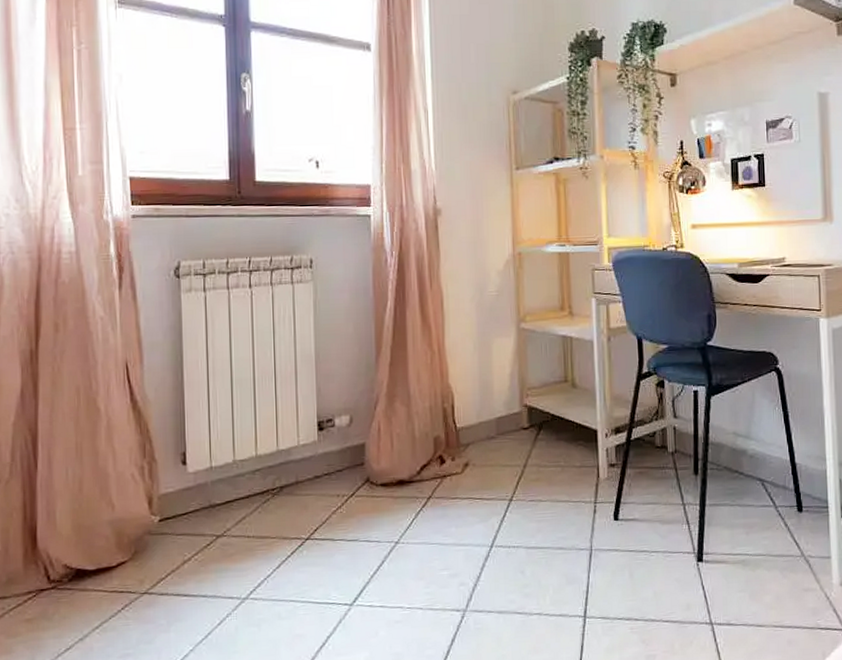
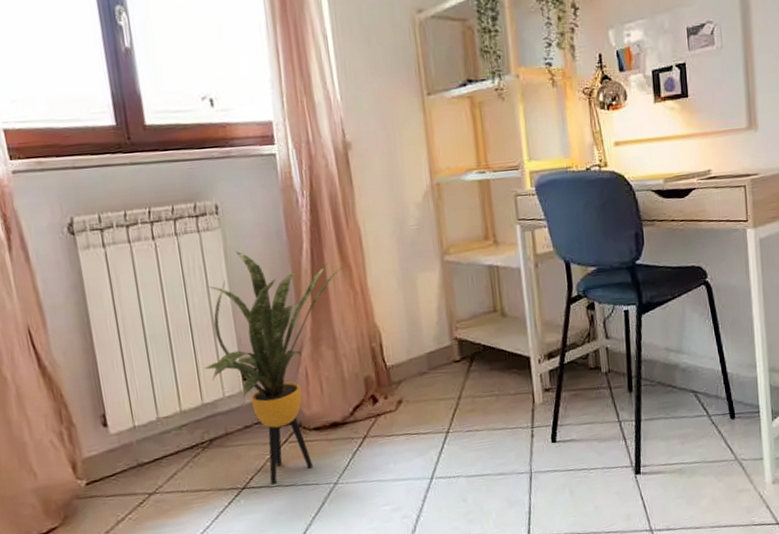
house plant: none [282,304,428,538] -> present [203,251,348,485]

